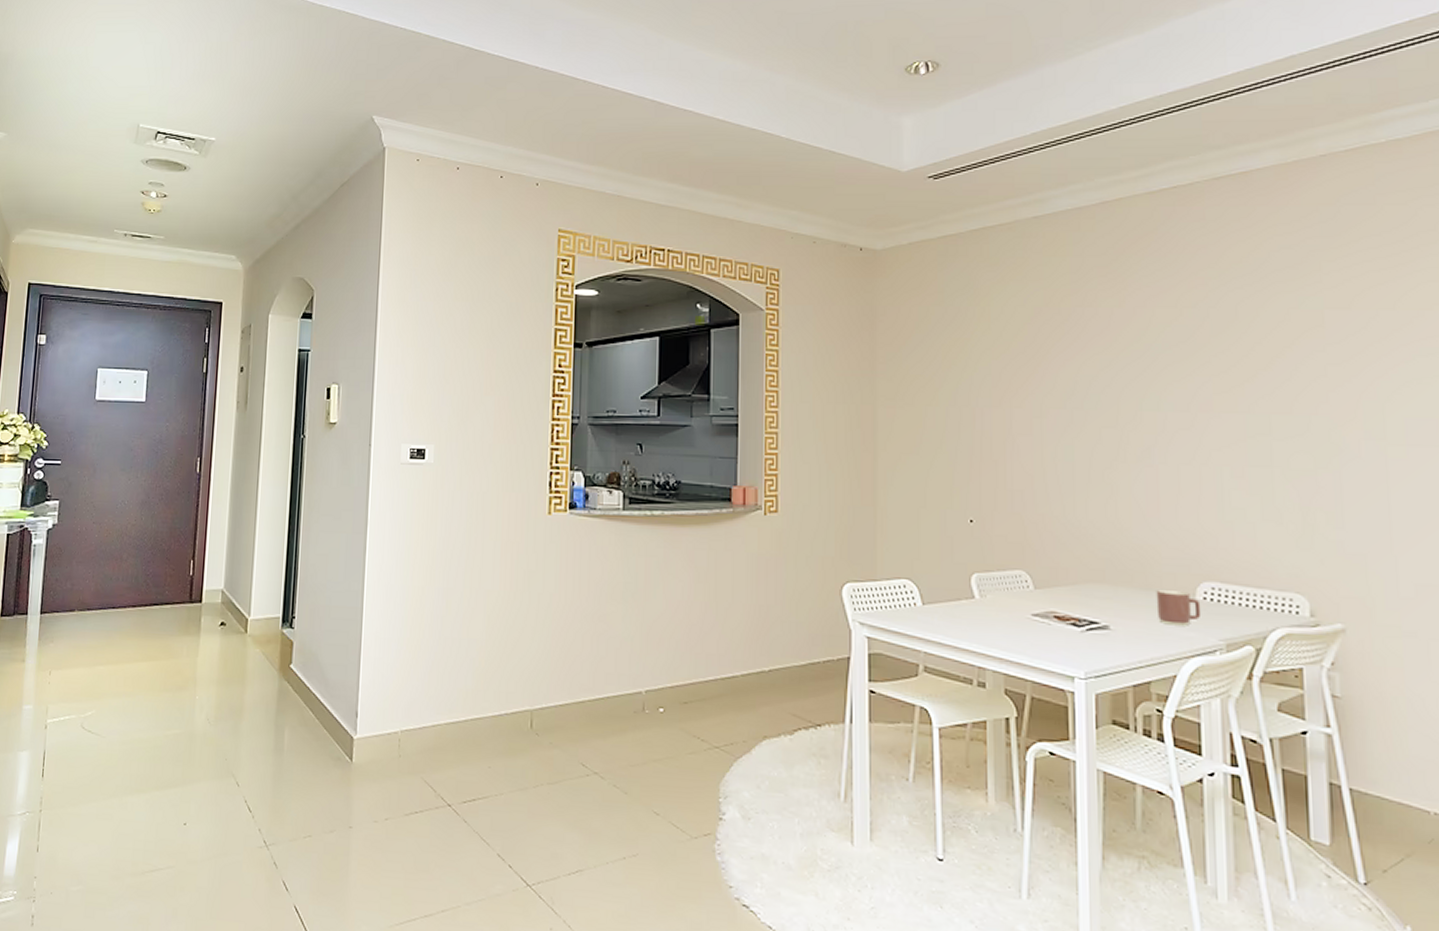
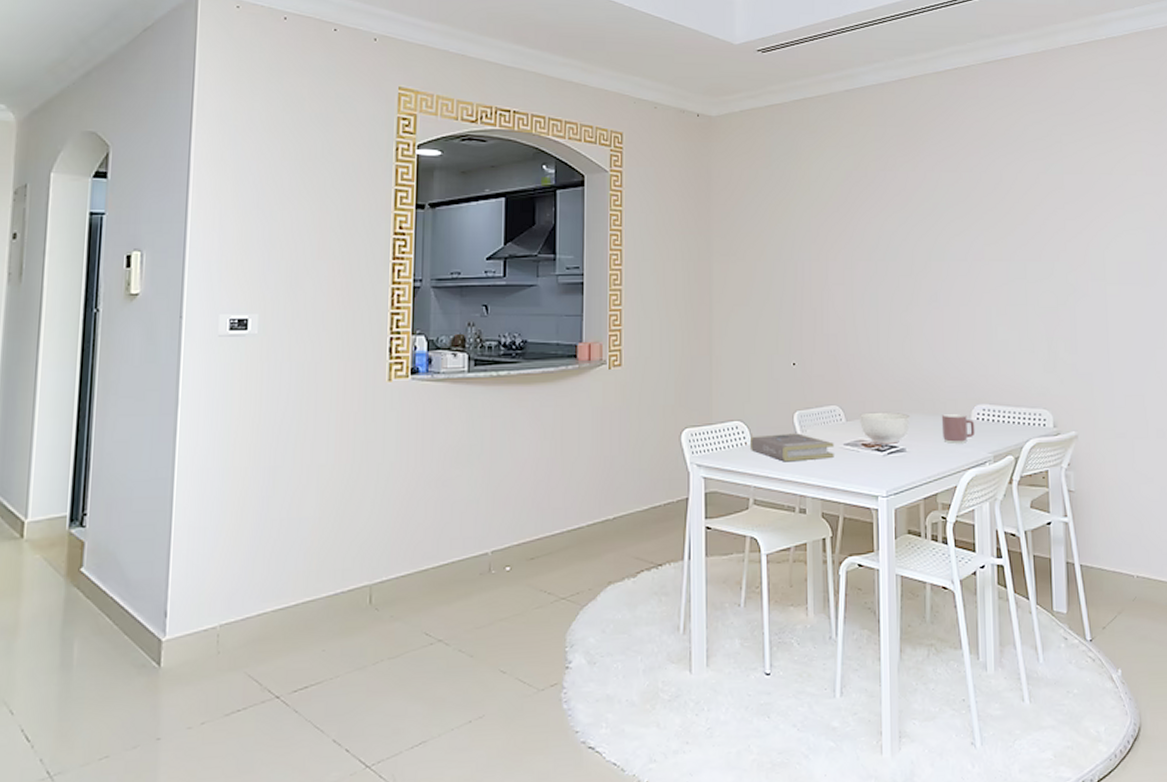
book: none [919,597,1020,630] -> present [749,433,834,462]
bowl: none [1050,580,1115,619] -> present [859,411,910,444]

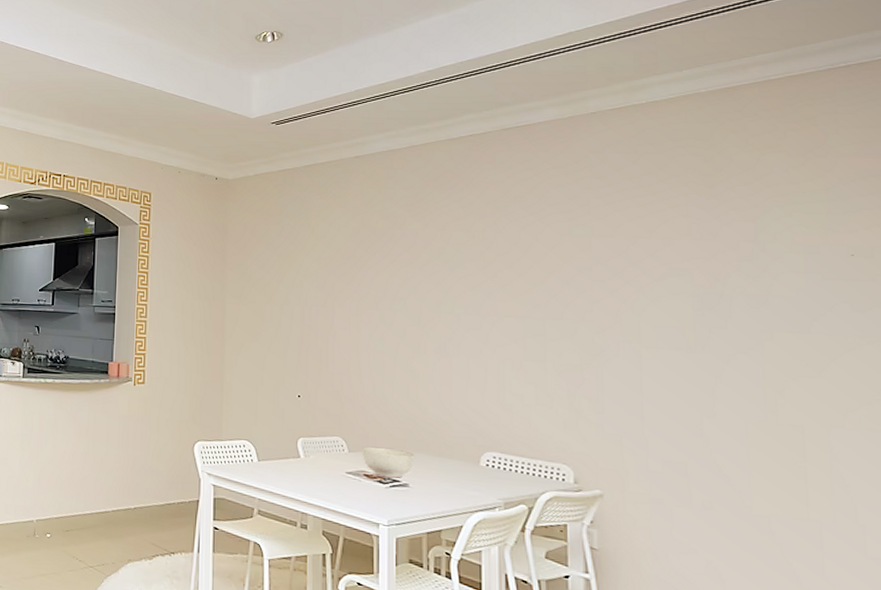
book: present [749,433,834,462] -> none [255,455,336,484]
mug: present [941,413,975,444] -> none [447,456,484,487]

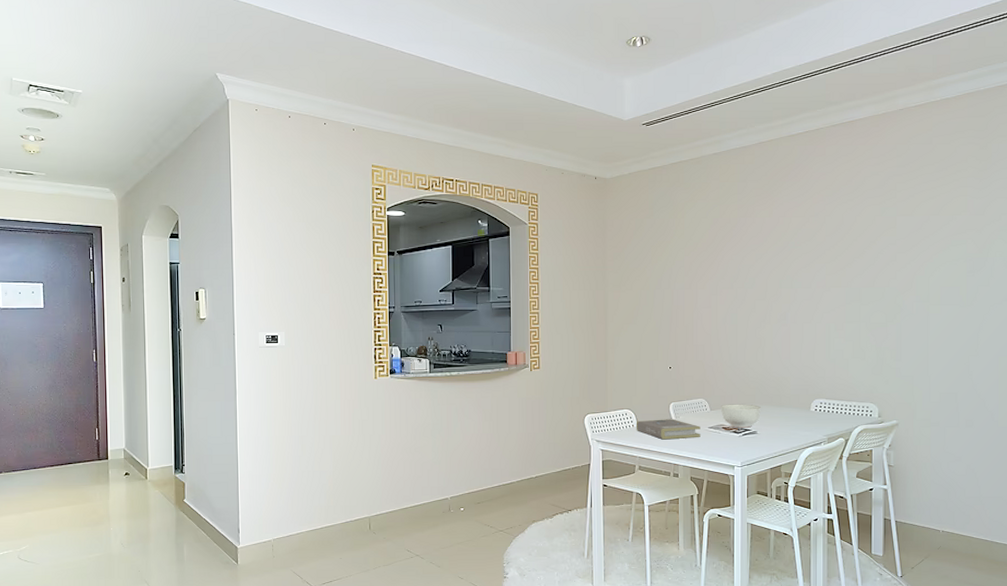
book: none [255,455,336,484] -> present [636,419,701,440]

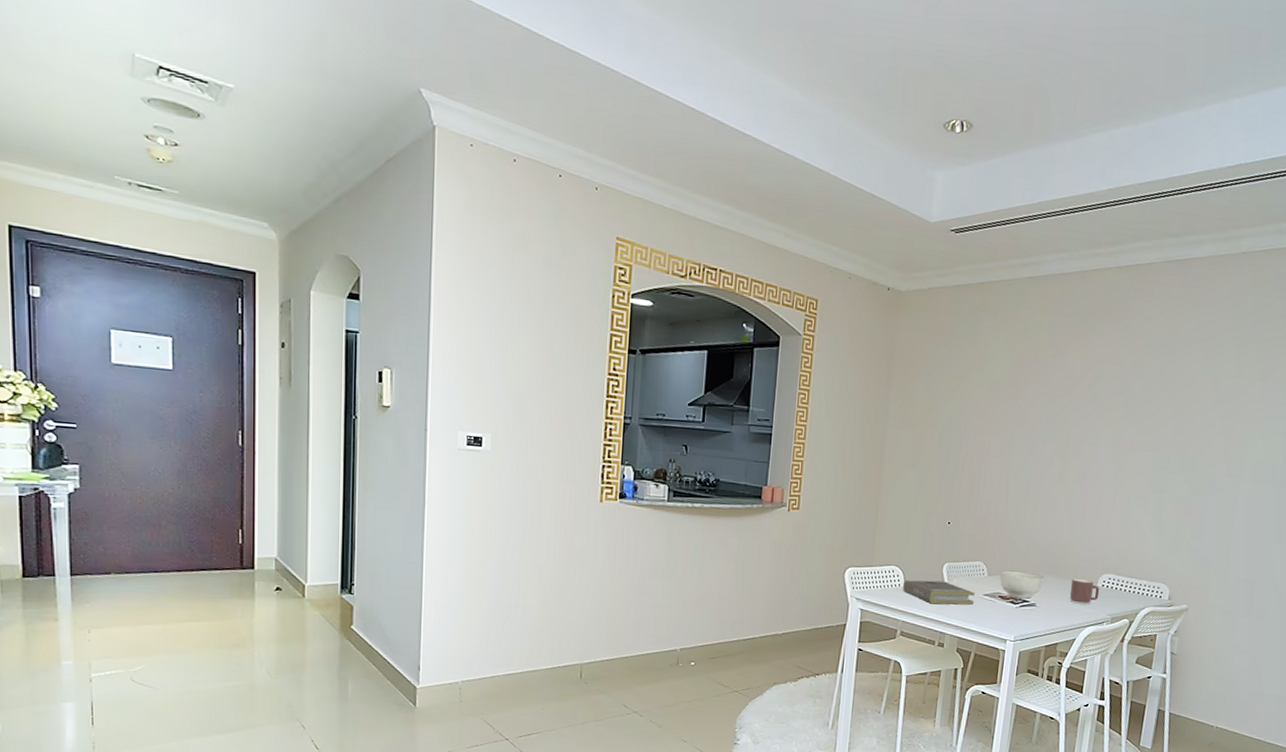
mug: none [786,405,814,428] -> present [1069,578,1100,605]

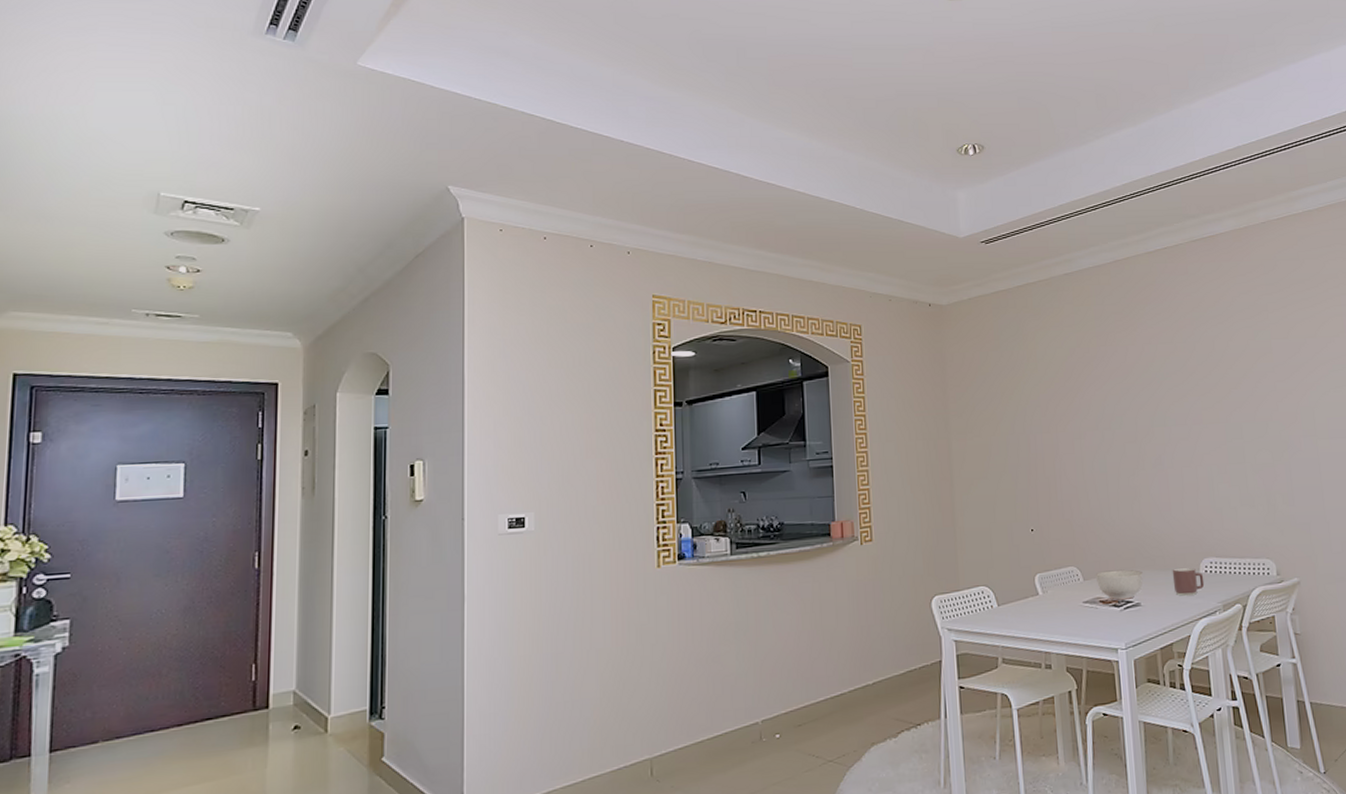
book: present [902,579,975,605] -> none [995,594,1075,622]

